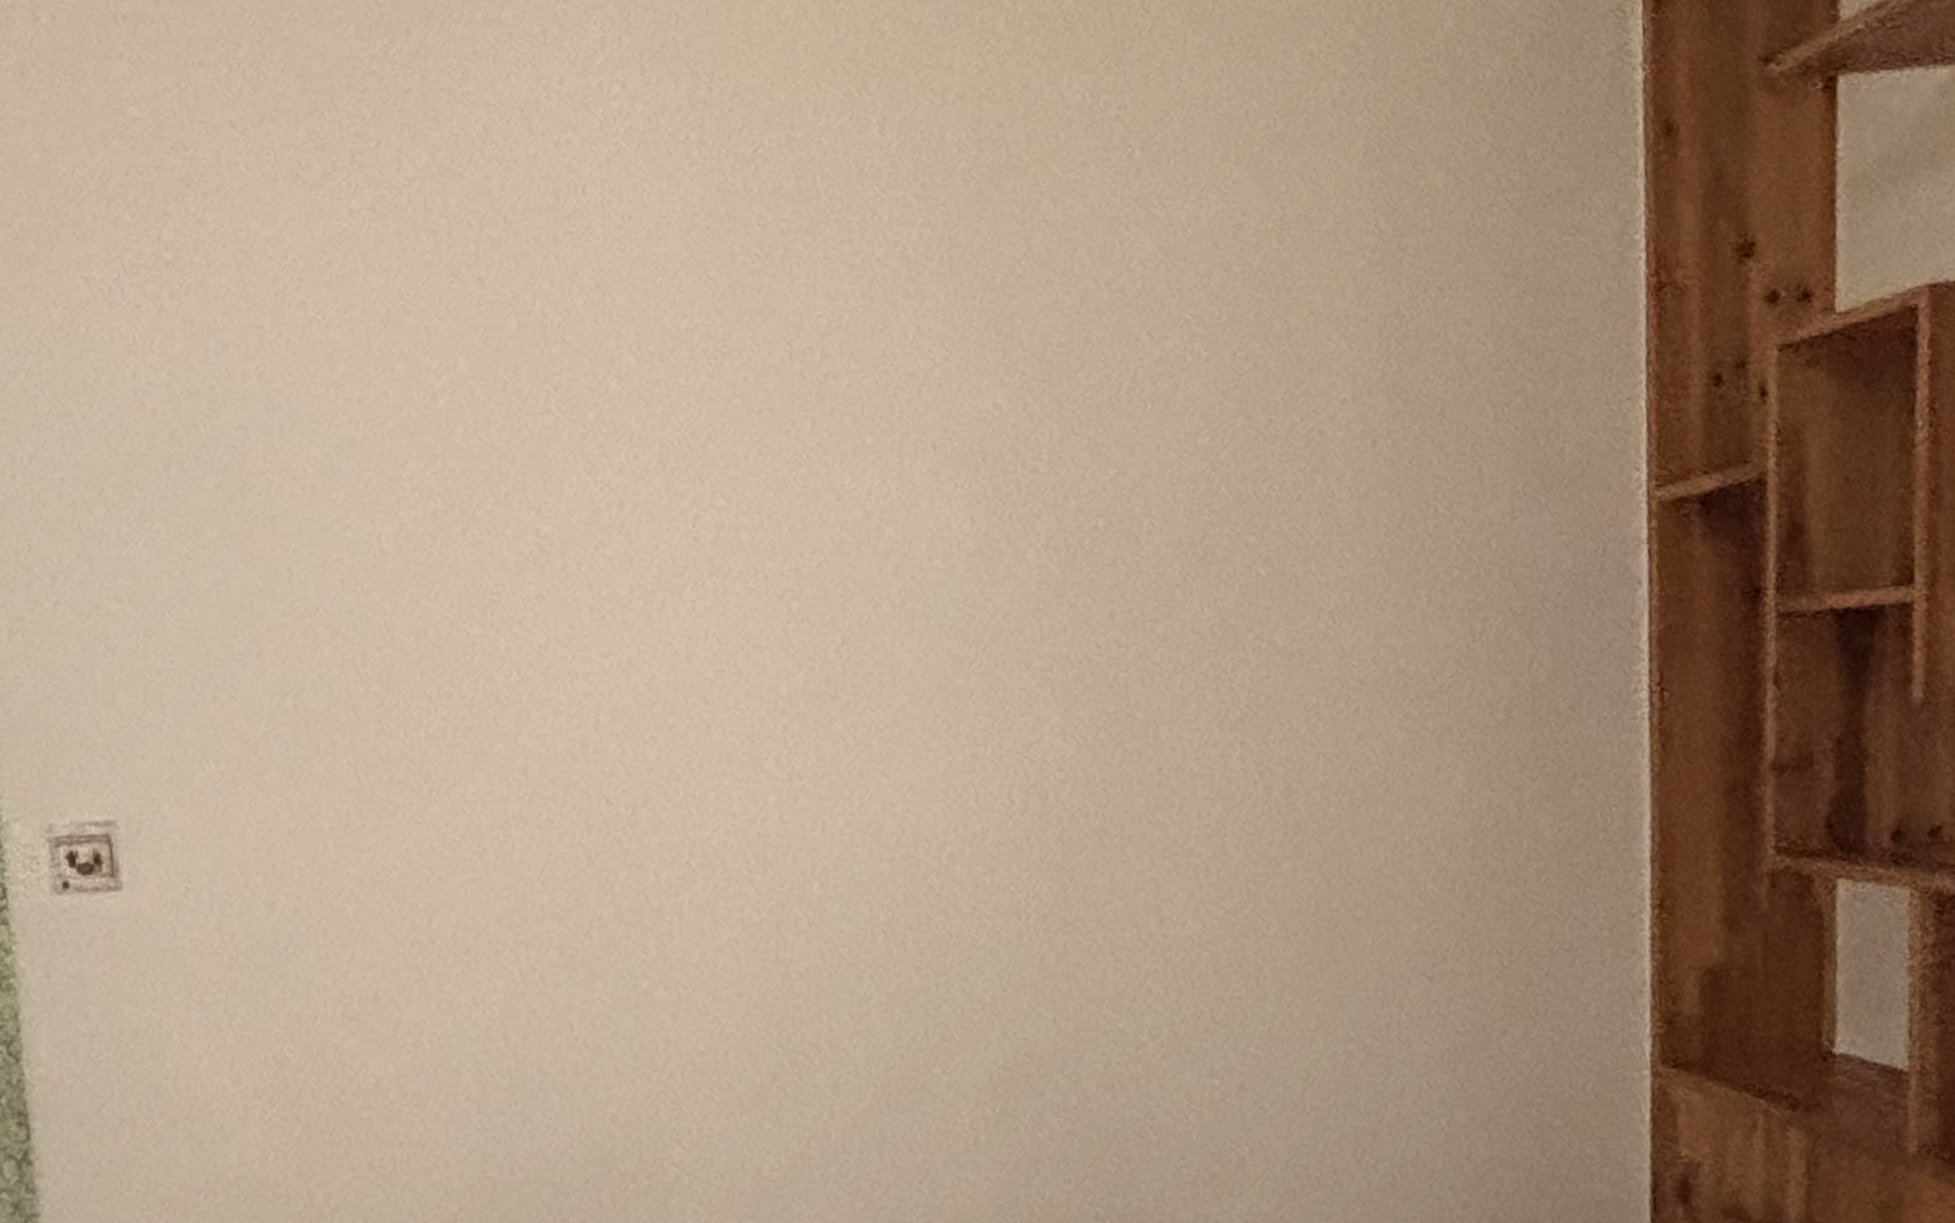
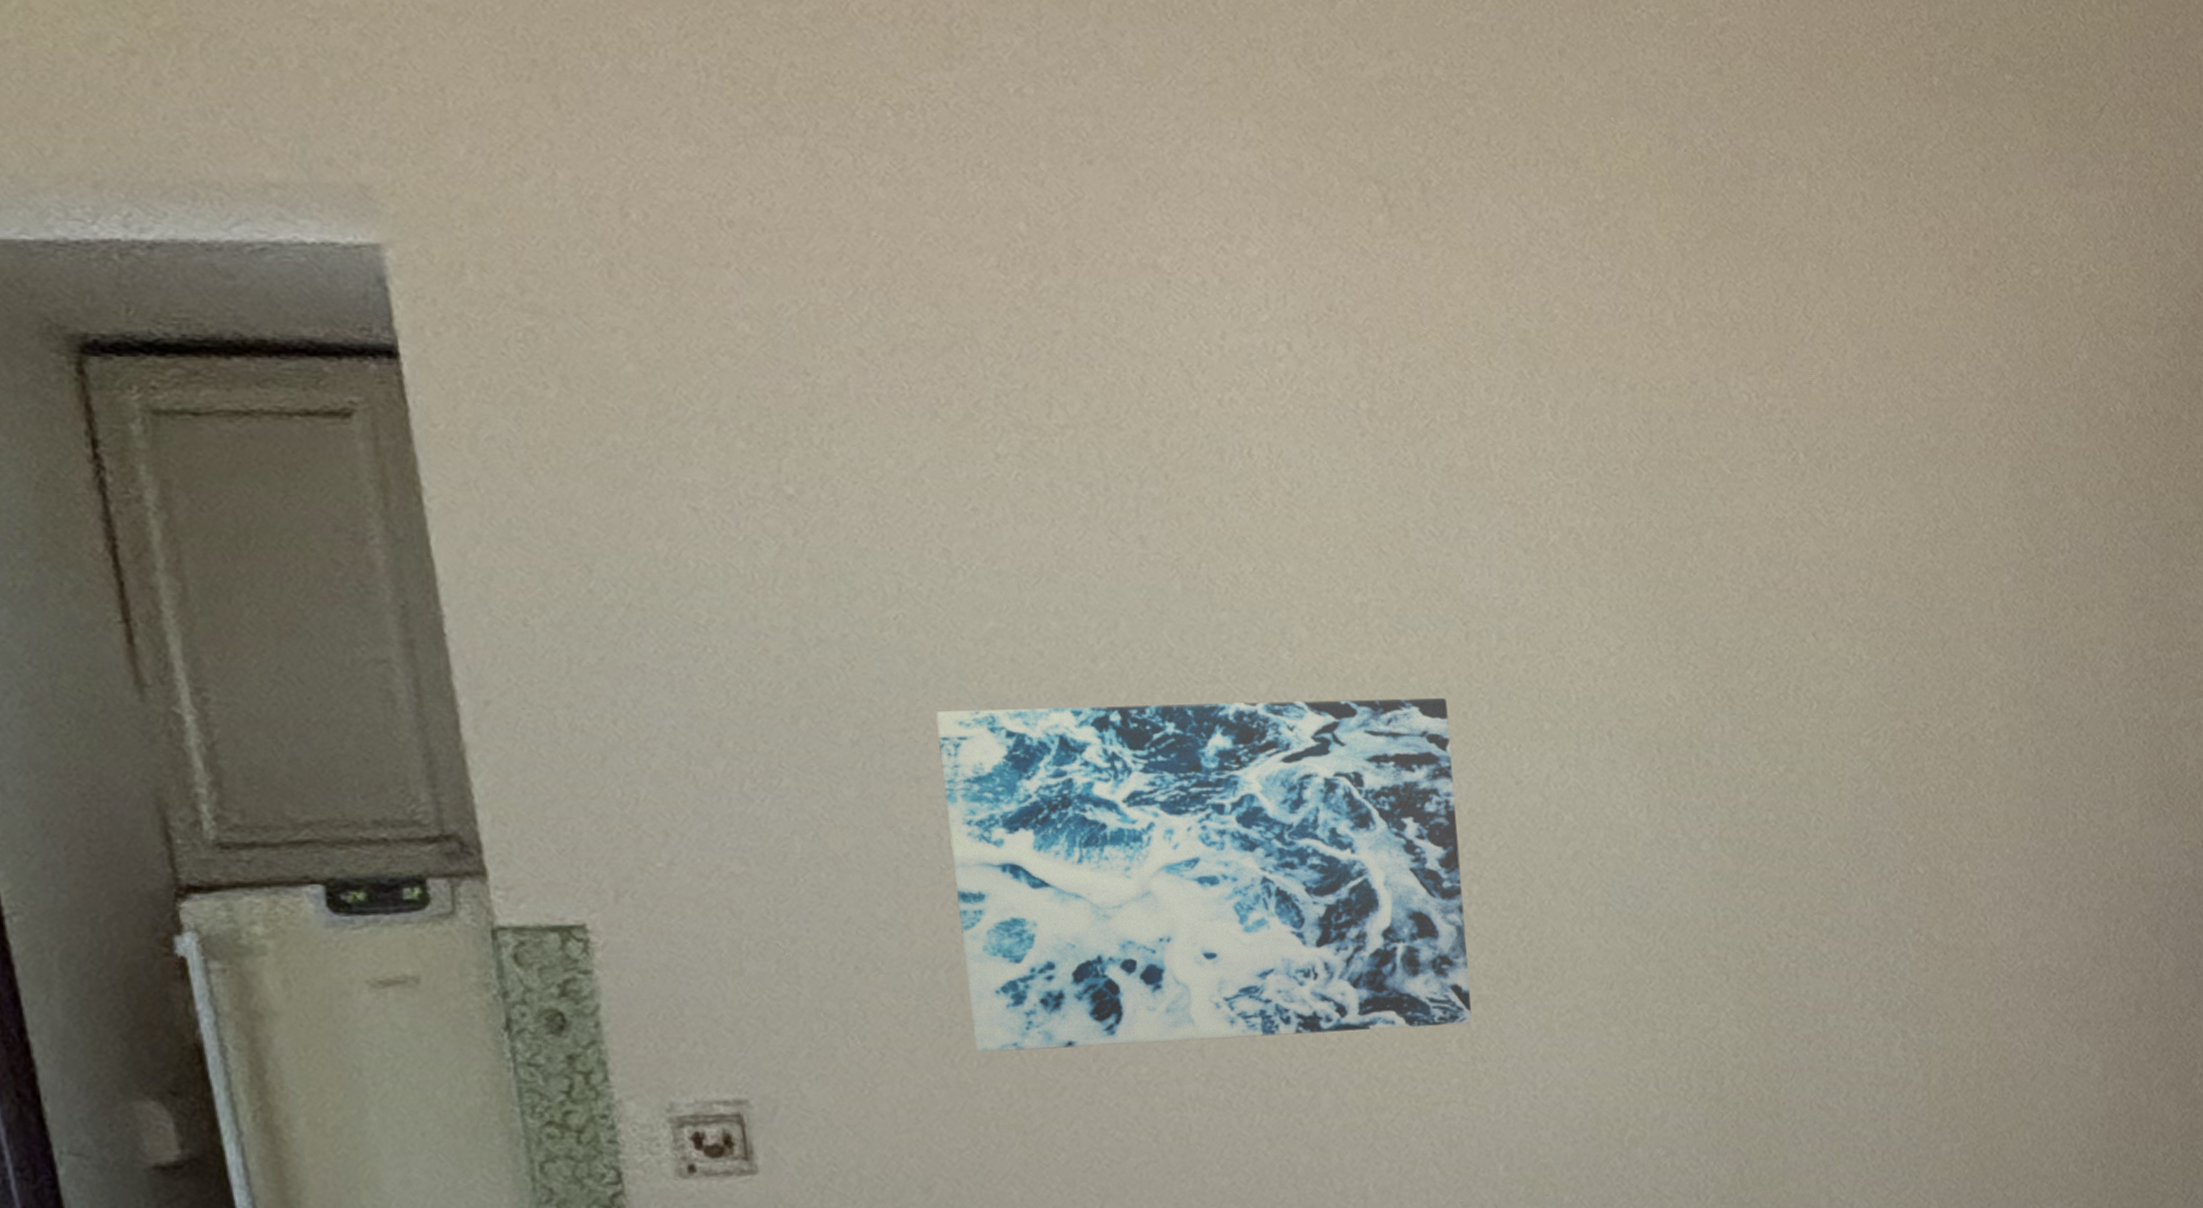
wall art: none [290,418,789,774] -> present [936,697,1472,1052]

